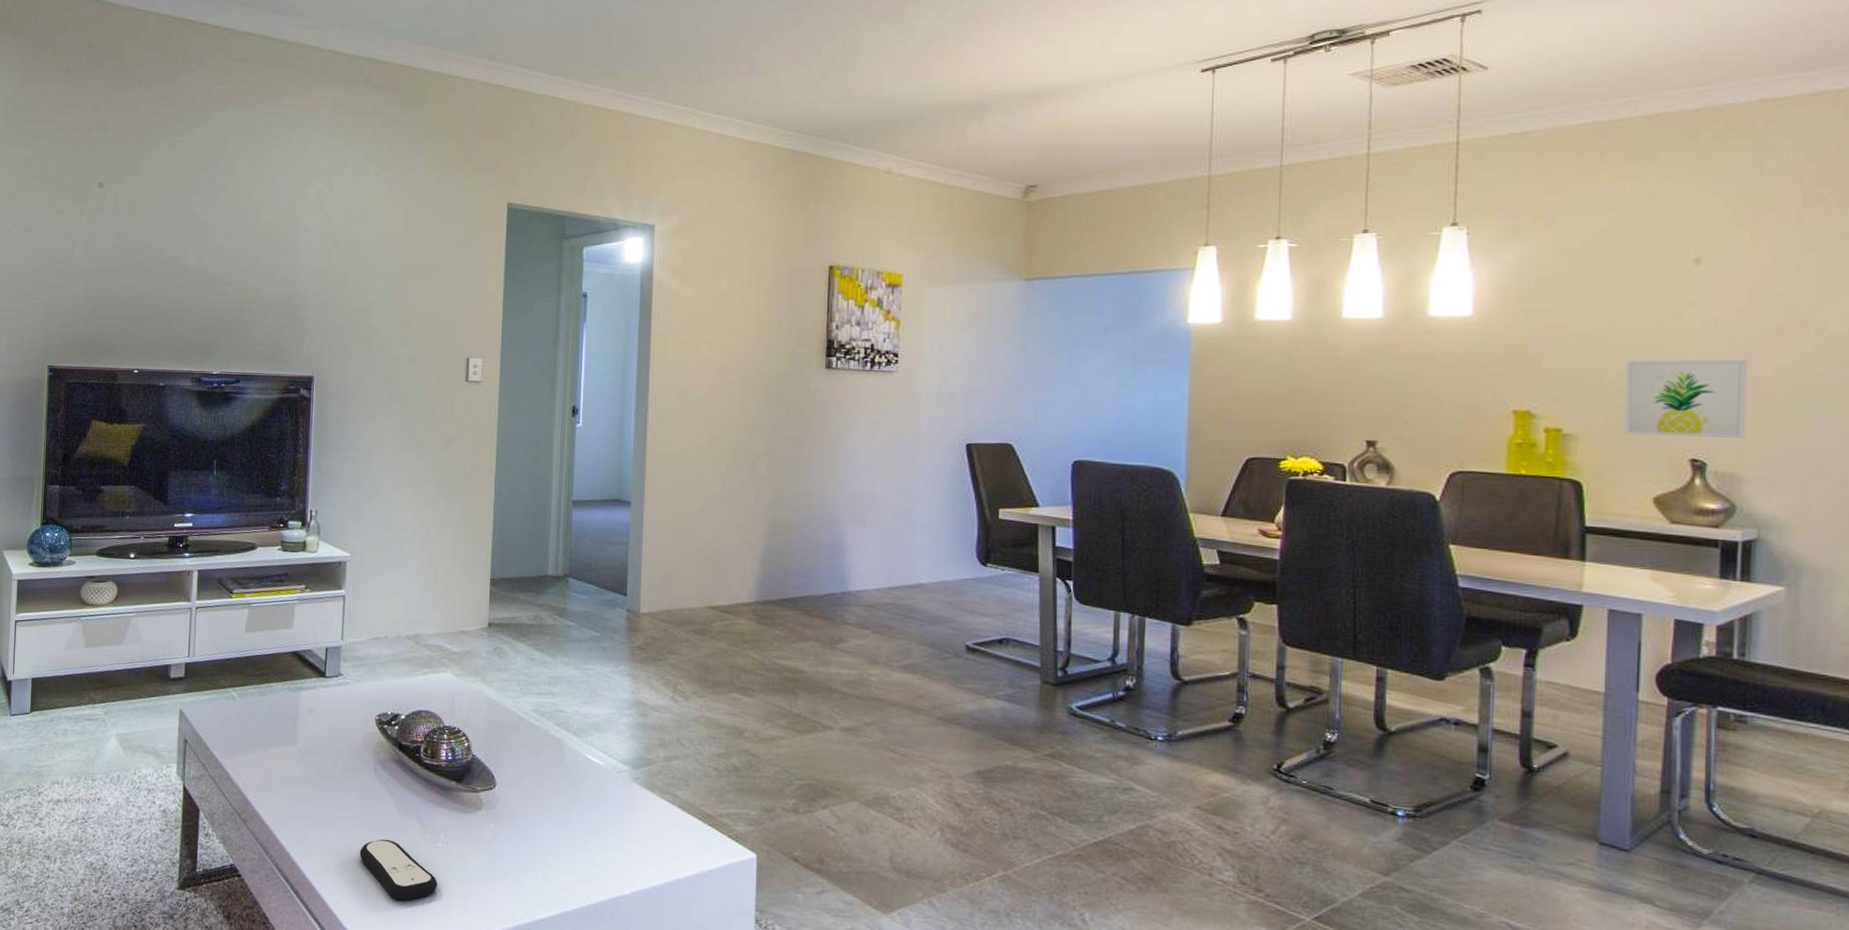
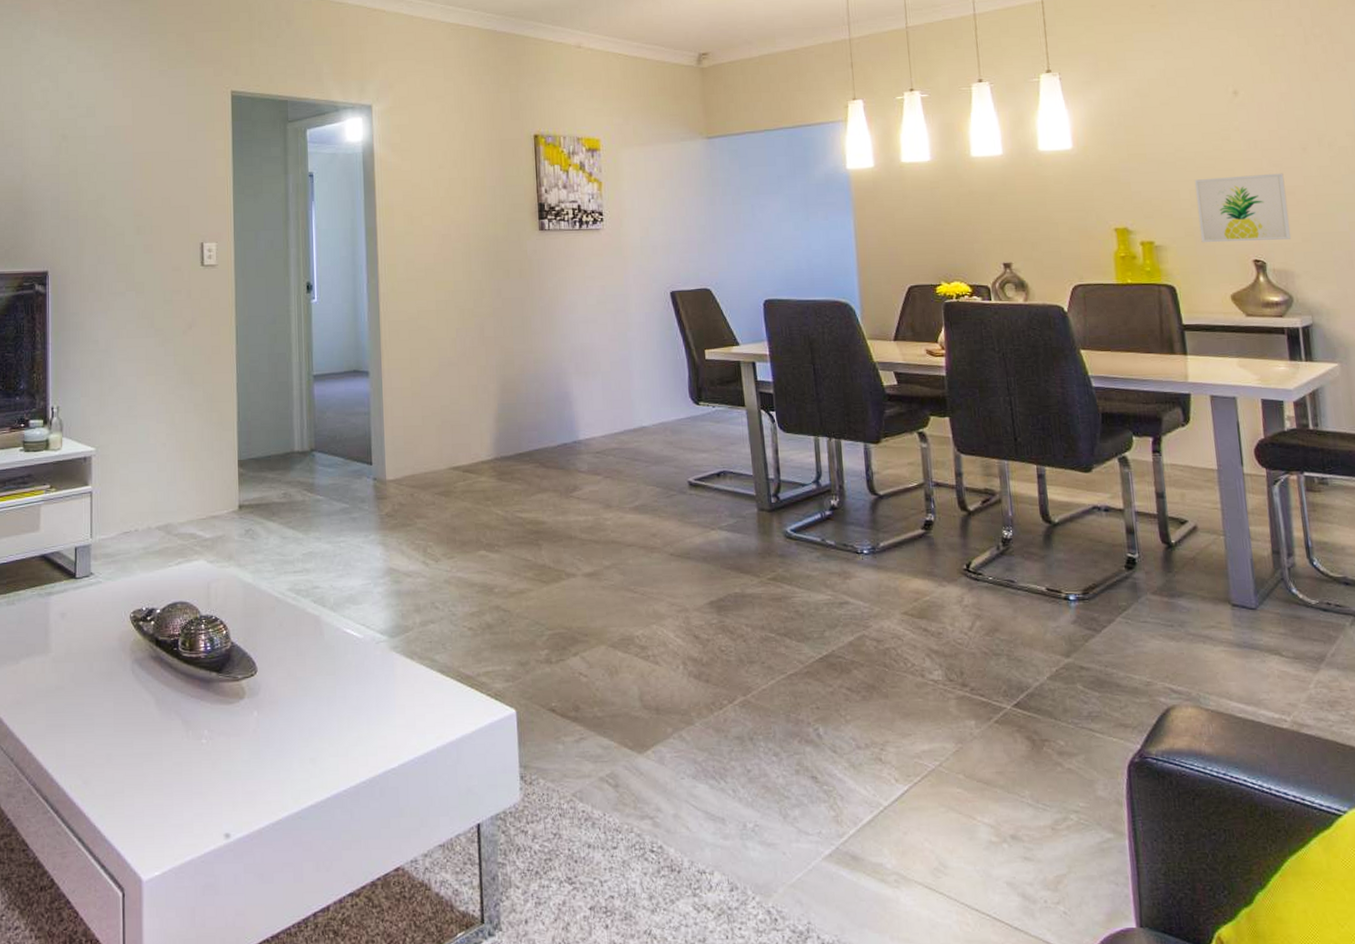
remote control: present [359,839,438,901] -> none [121,742,205,806]

